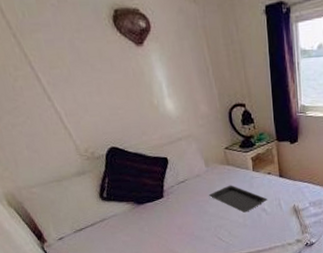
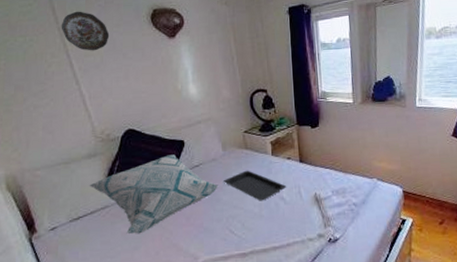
decorative plate: none [15,12,72,62] -> present [61,11,110,51]
decorative pillow: none [84,171,205,242] -> present [88,154,219,234]

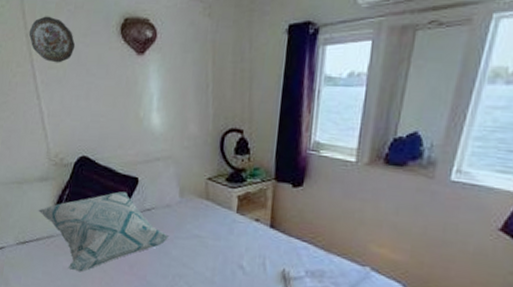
serving tray: present [223,170,287,201] -> none [174,225,249,265]

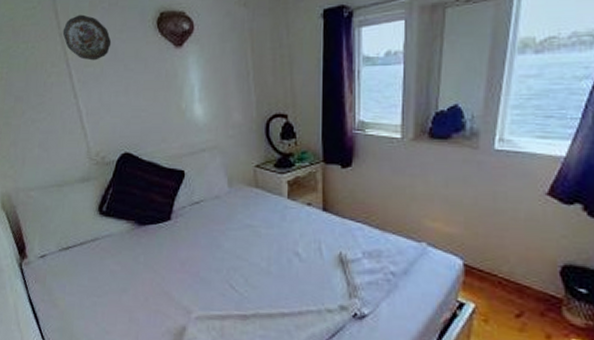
decorative pillow: present [37,191,170,272] -> none [80,186,221,275]

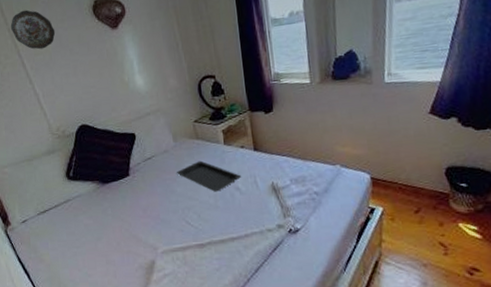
serving tray: none [226,213,304,254] -> present [176,160,242,192]

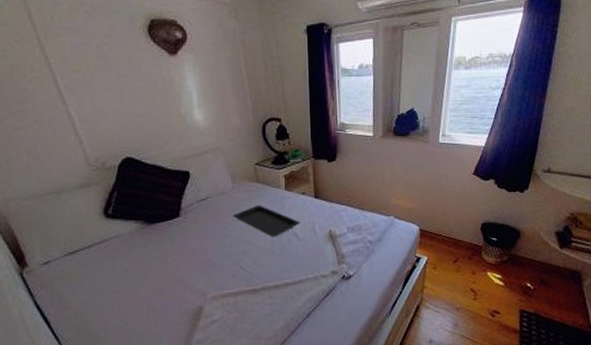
decorative plate: present [10,10,56,50] -> none [40,17,100,66]

